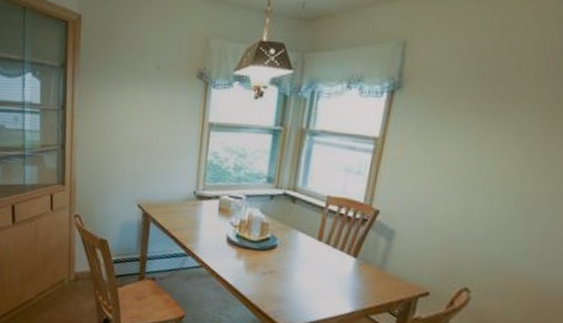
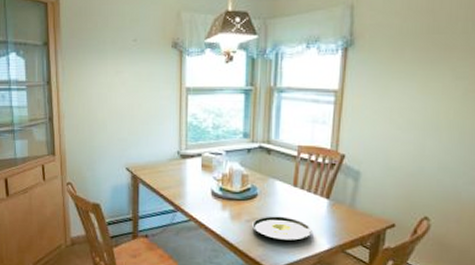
plate: none [267,270,334,300] -> present [251,216,312,242]

